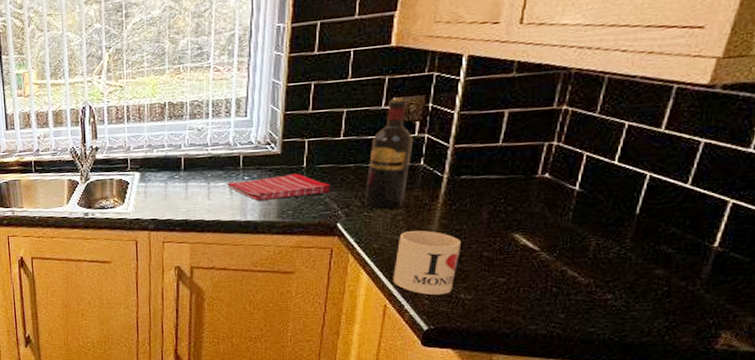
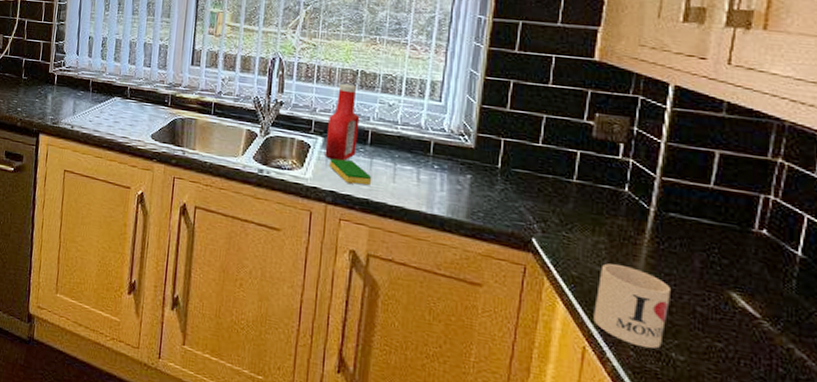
ketchup bottle: none [142,117,172,191] -> present [325,83,360,161]
dish sponge: none [148,188,189,209] -> present [330,158,372,185]
dish towel: present [226,174,330,201] -> none [414,168,526,202]
wine bottle: present [365,98,414,210] -> none [564,115,618,236]

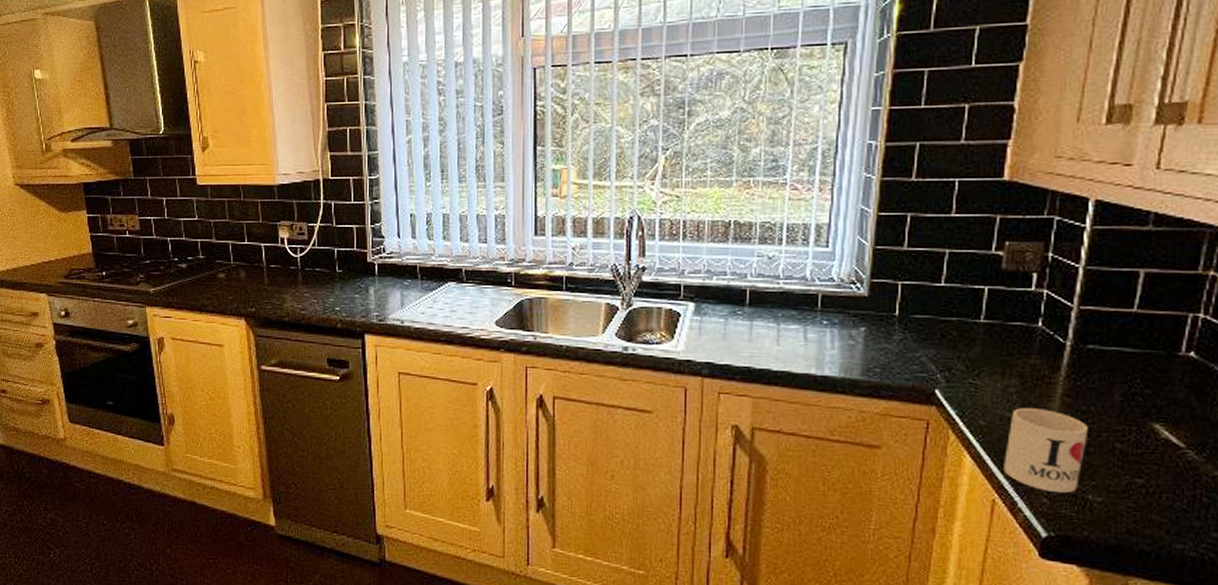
ketchup bottle: present [325,83,360,161] -> none [697,238,735,327]
dish sponge: present [330,158,372,185] -> none [704,325,753,352]

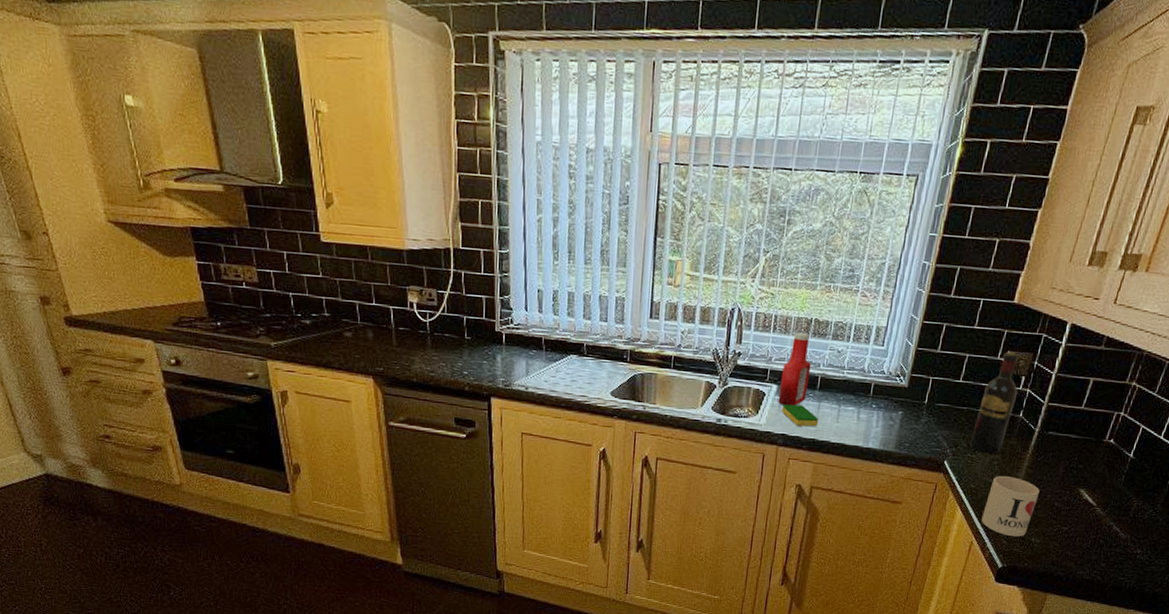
ketchup bottle: none [697,238,735,327] -> present [778,332,812,406]
dish sponge: none [704,325,753,352] -> present [782,404,819,427]
wine bottle: none [970,243,1030,379] -> present [970,352,1019,454]

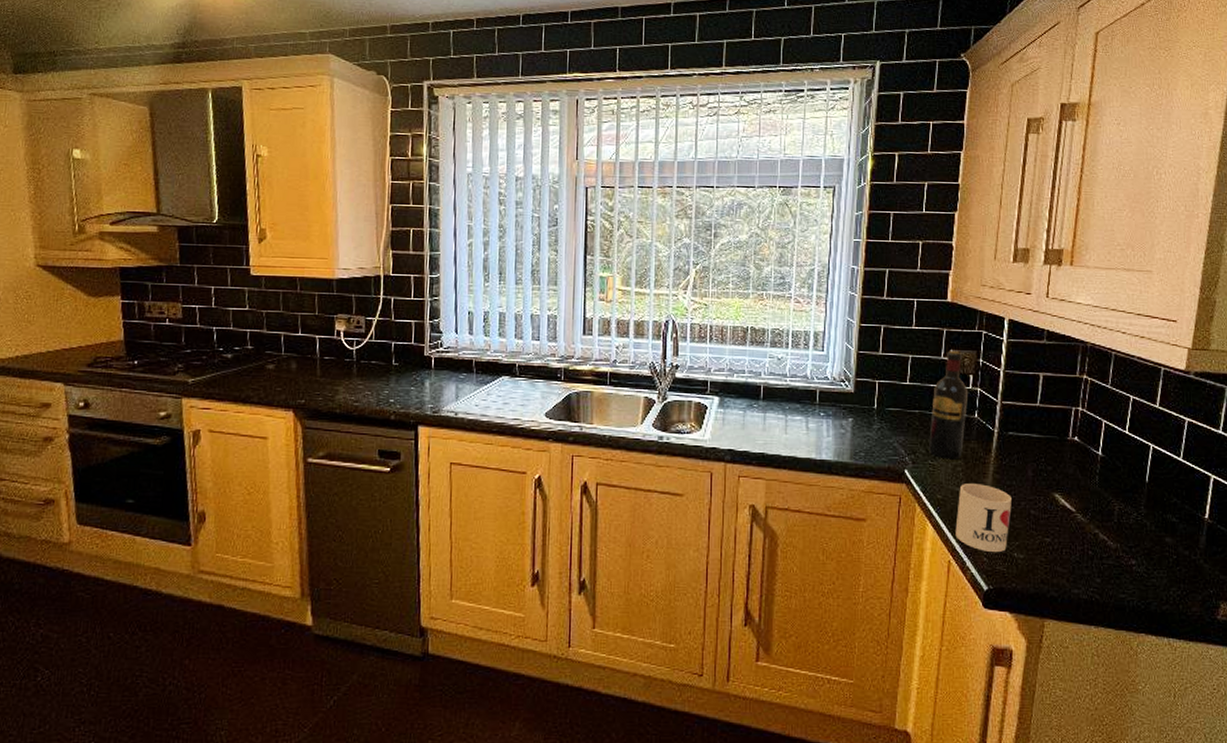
ketchup bottle: present [778,332,812,406] -> none [721,341,752,418]
dish sponge: present [782,404,819,427] -> none [727,417,766,440]

